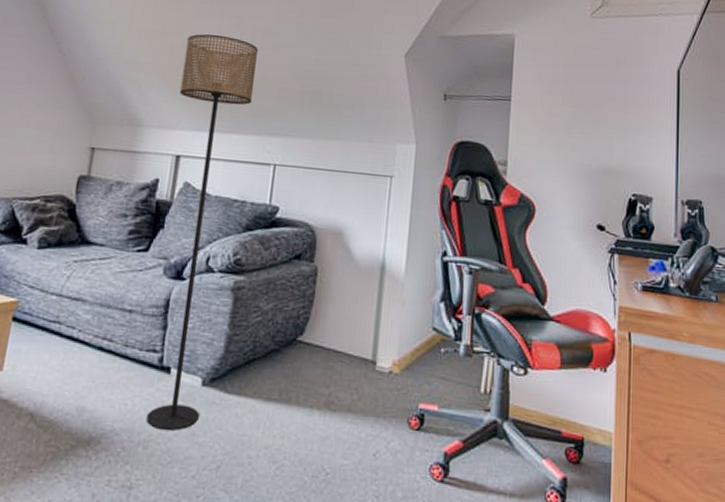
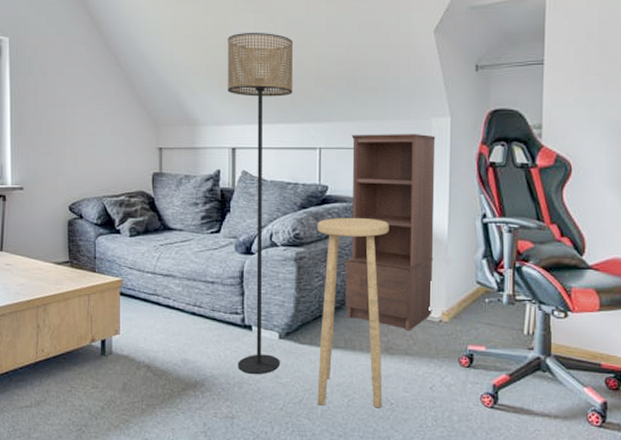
stool: none [238,243,343,479] -> present [317,218,389,408]
shelving unit: none [284,153,399,383] -> present [345,134,436,331]

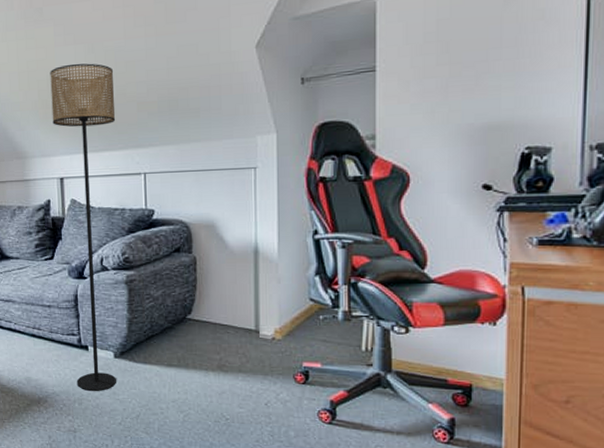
stool: present [317,218,389,408] -> none [146,240,218,424]
shelving unit: present [345,134,436,331] -> none [175,153,265,349]

